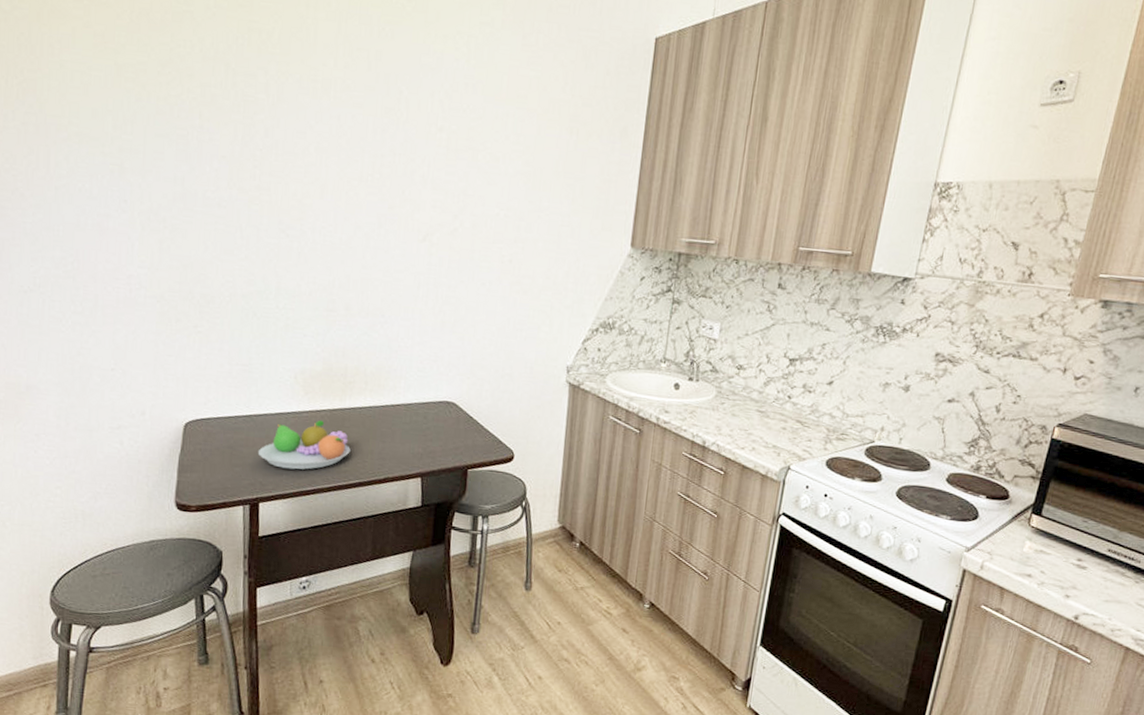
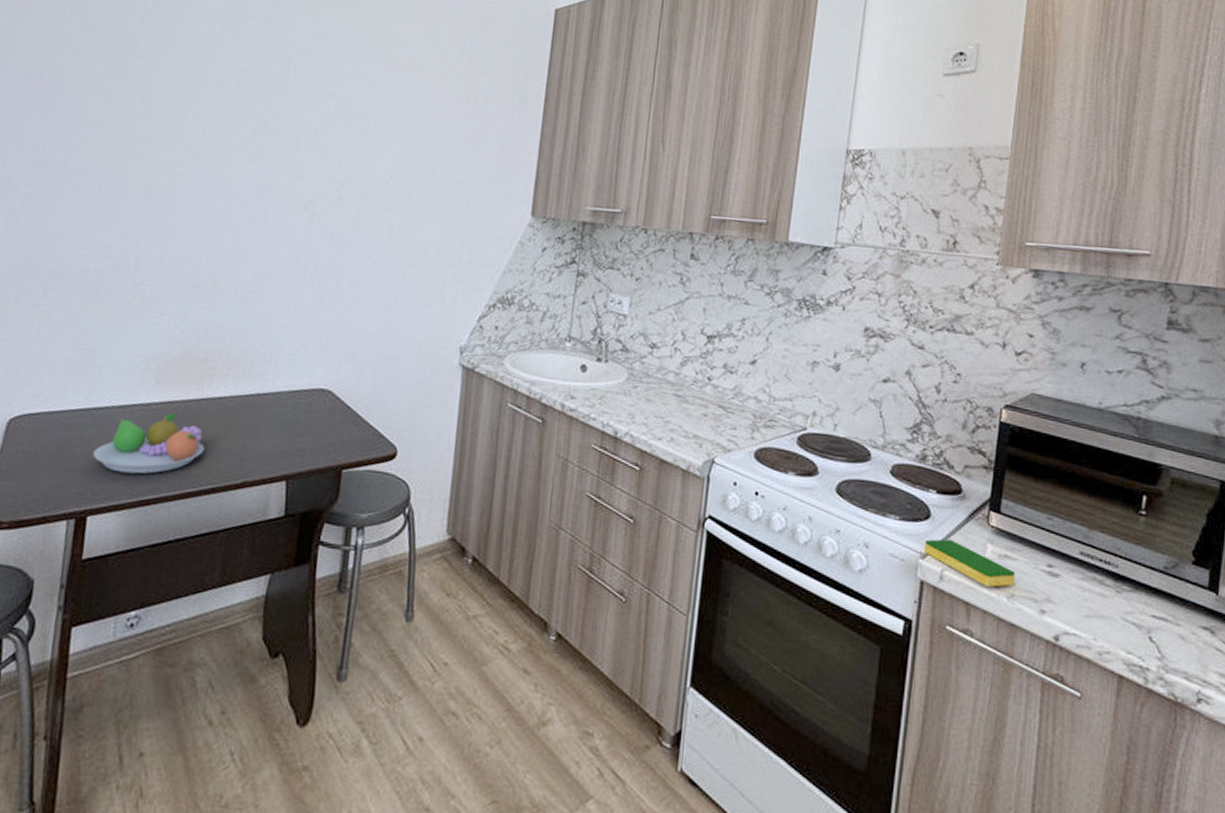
dish sponge: none [969,536,1048,576] -> present [924,539,1016,587]

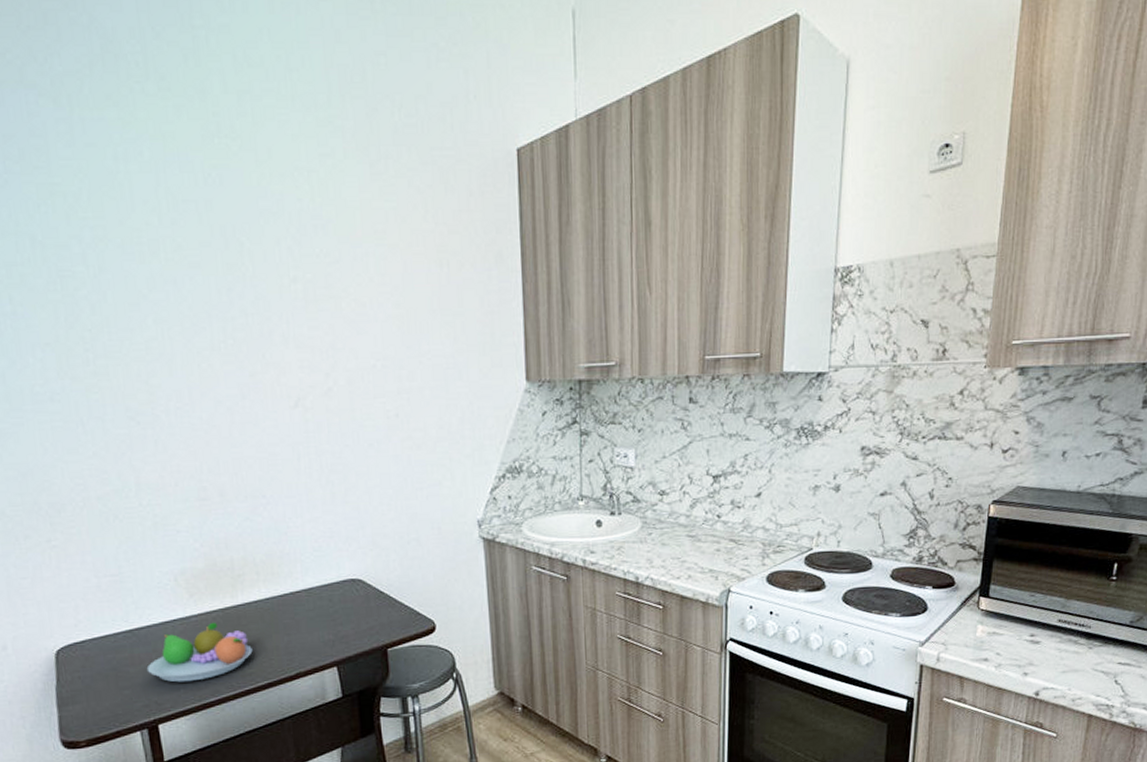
dish sponge: present [924,539,1016,587] -> none [923,626,1003,661]

